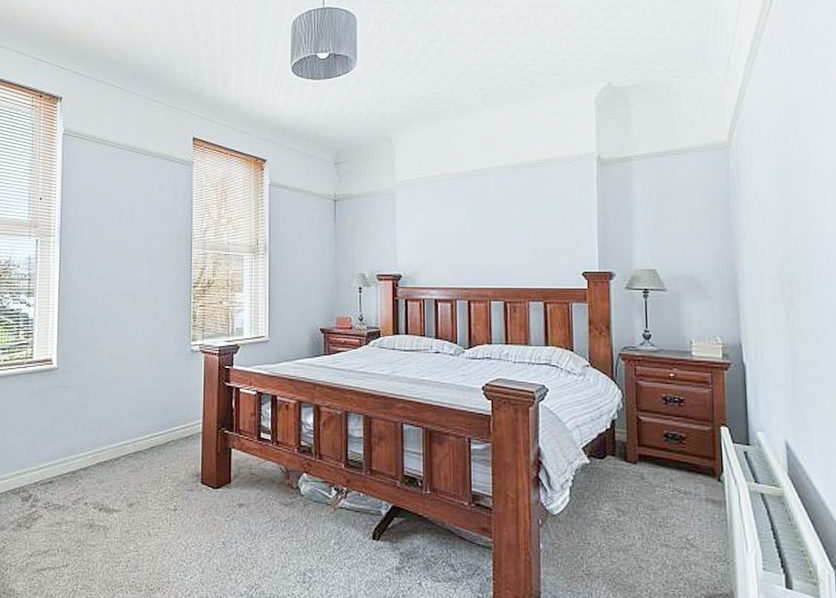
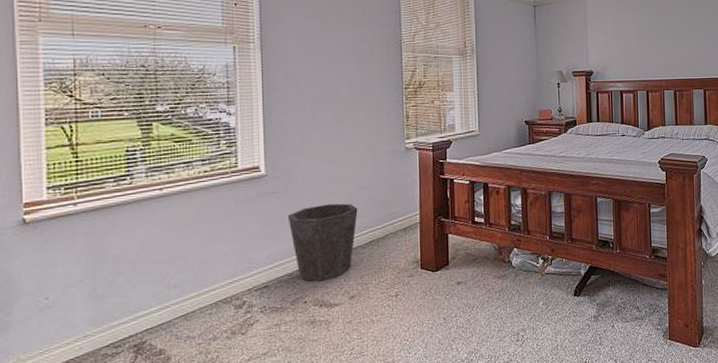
waste bin: none [74,403,141,484] -> present [287,203,358,281]

